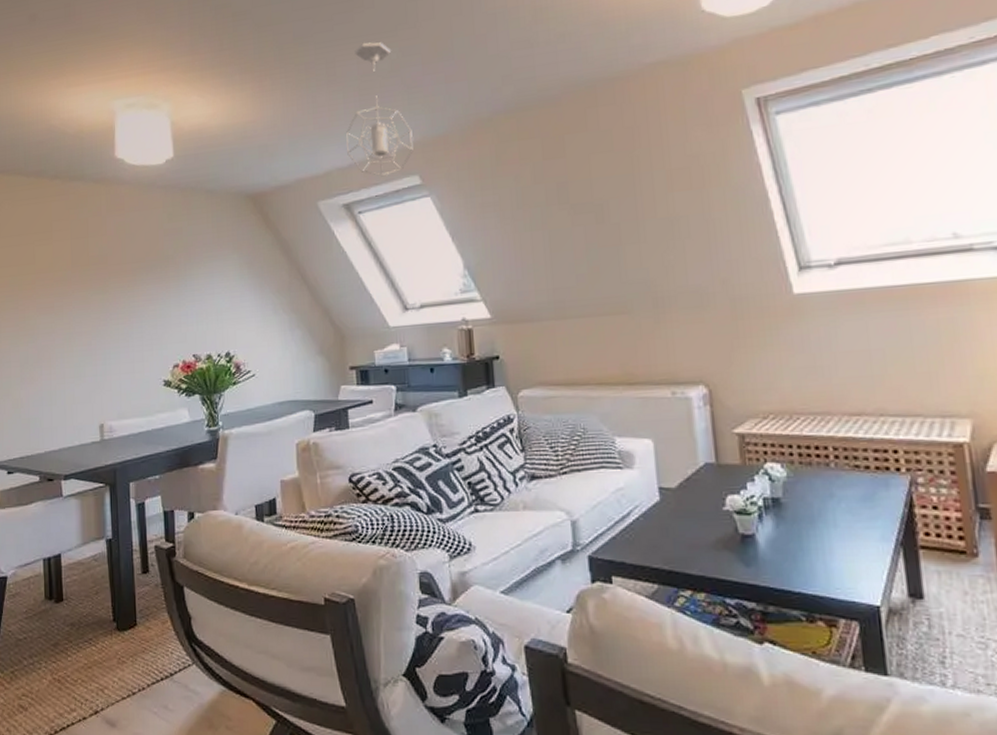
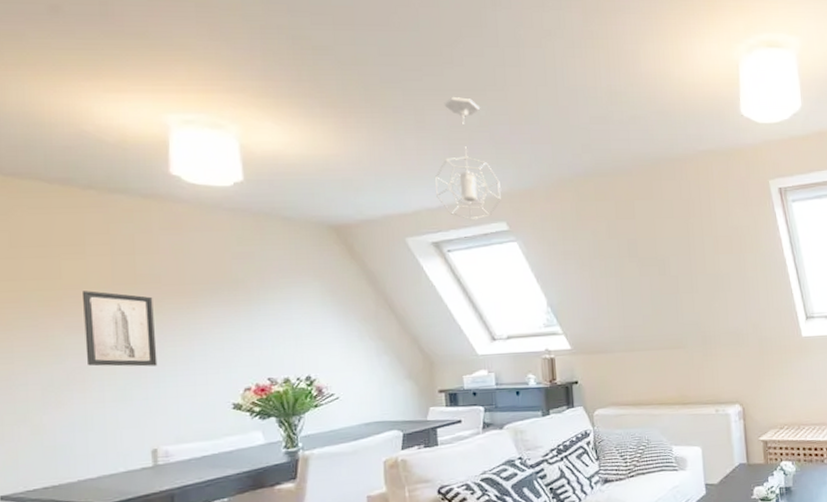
wall art: none [50,273,105,344] -> present [83,291,158,367]

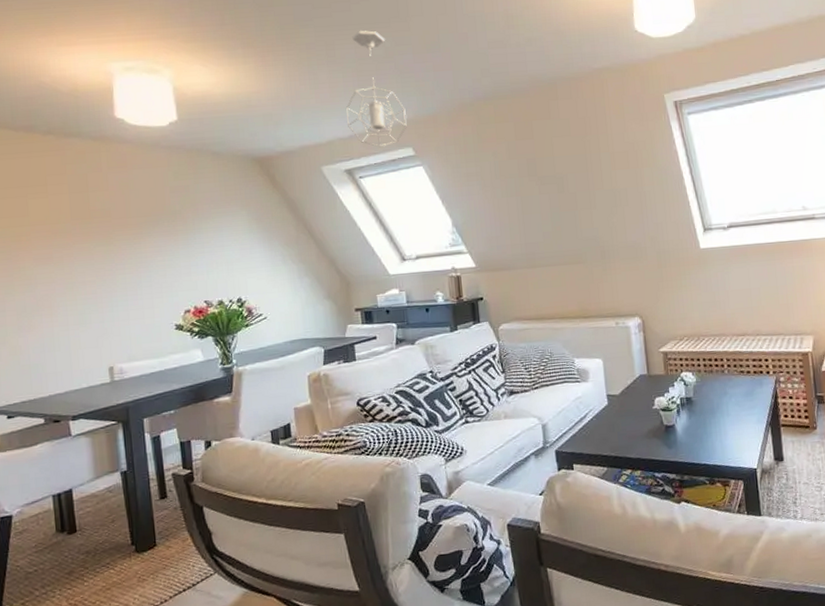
wall art: present [83,291,158,367] -> none [47,226,111,293]

